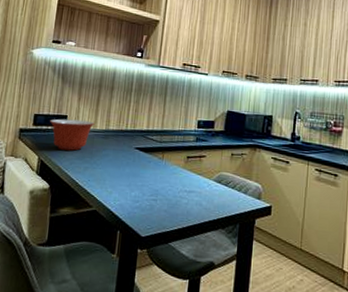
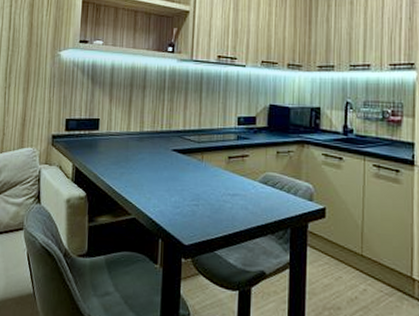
mixing bowl: present [50,118,95,151] -> none [82,122,128,156]

